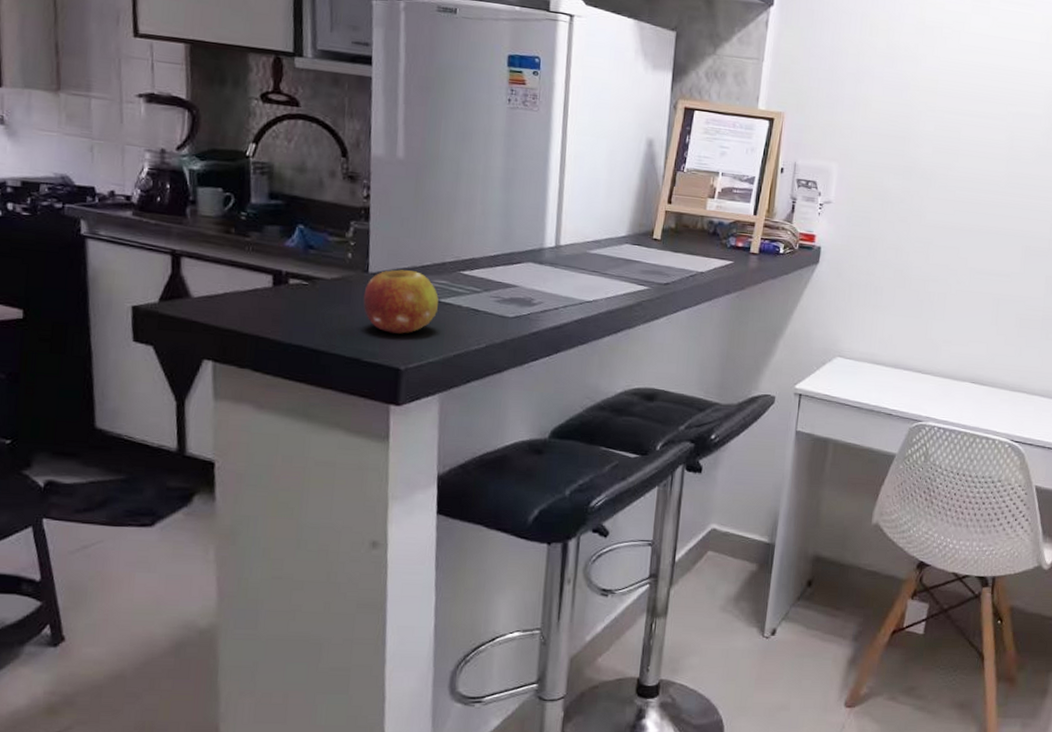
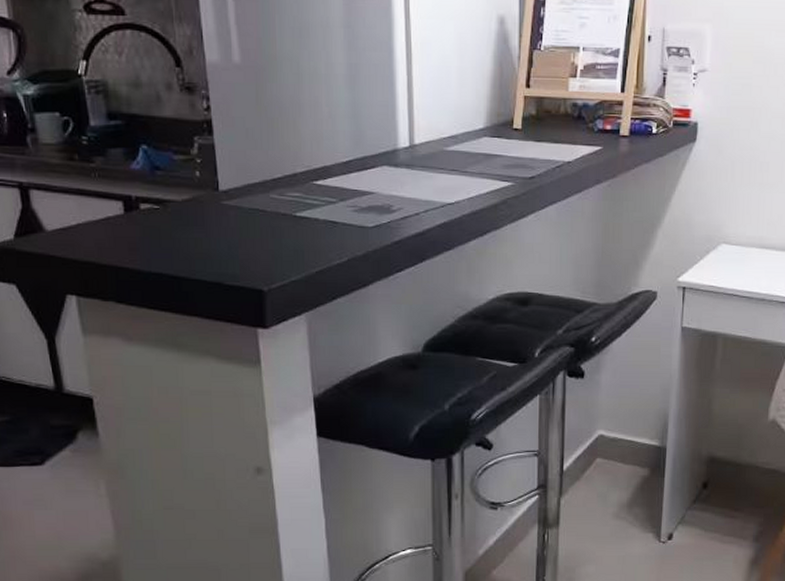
fruit: present [363,269,439,334] -> none [217,185,294,253]

